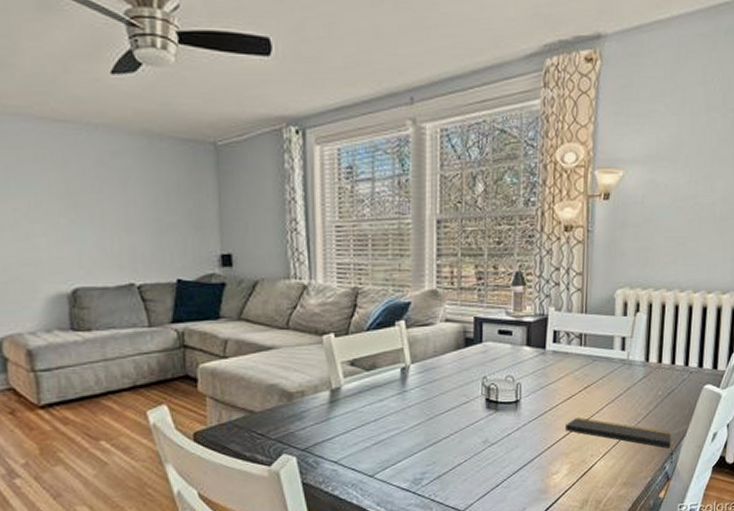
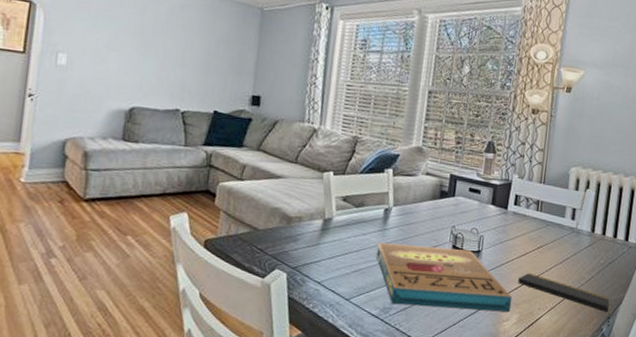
pizza box: none [397,401,561,474] -> present [376,242,513,313]

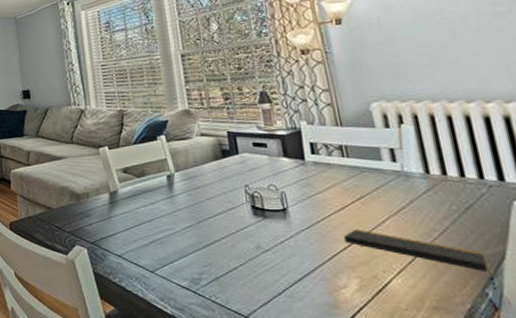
pizza box: present [376,242,513,313] -> none [168,209,346,278]

